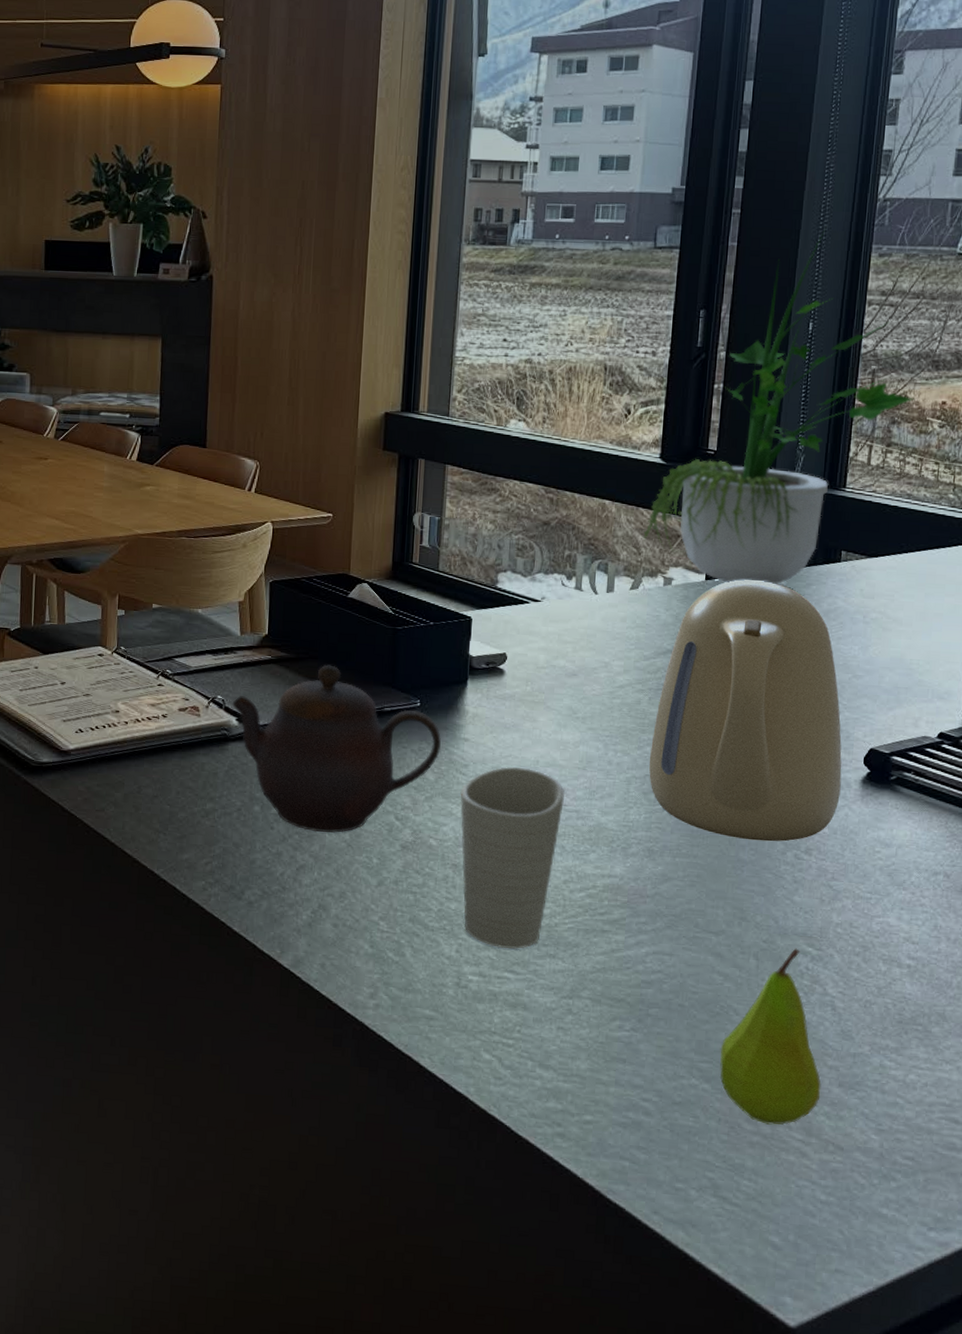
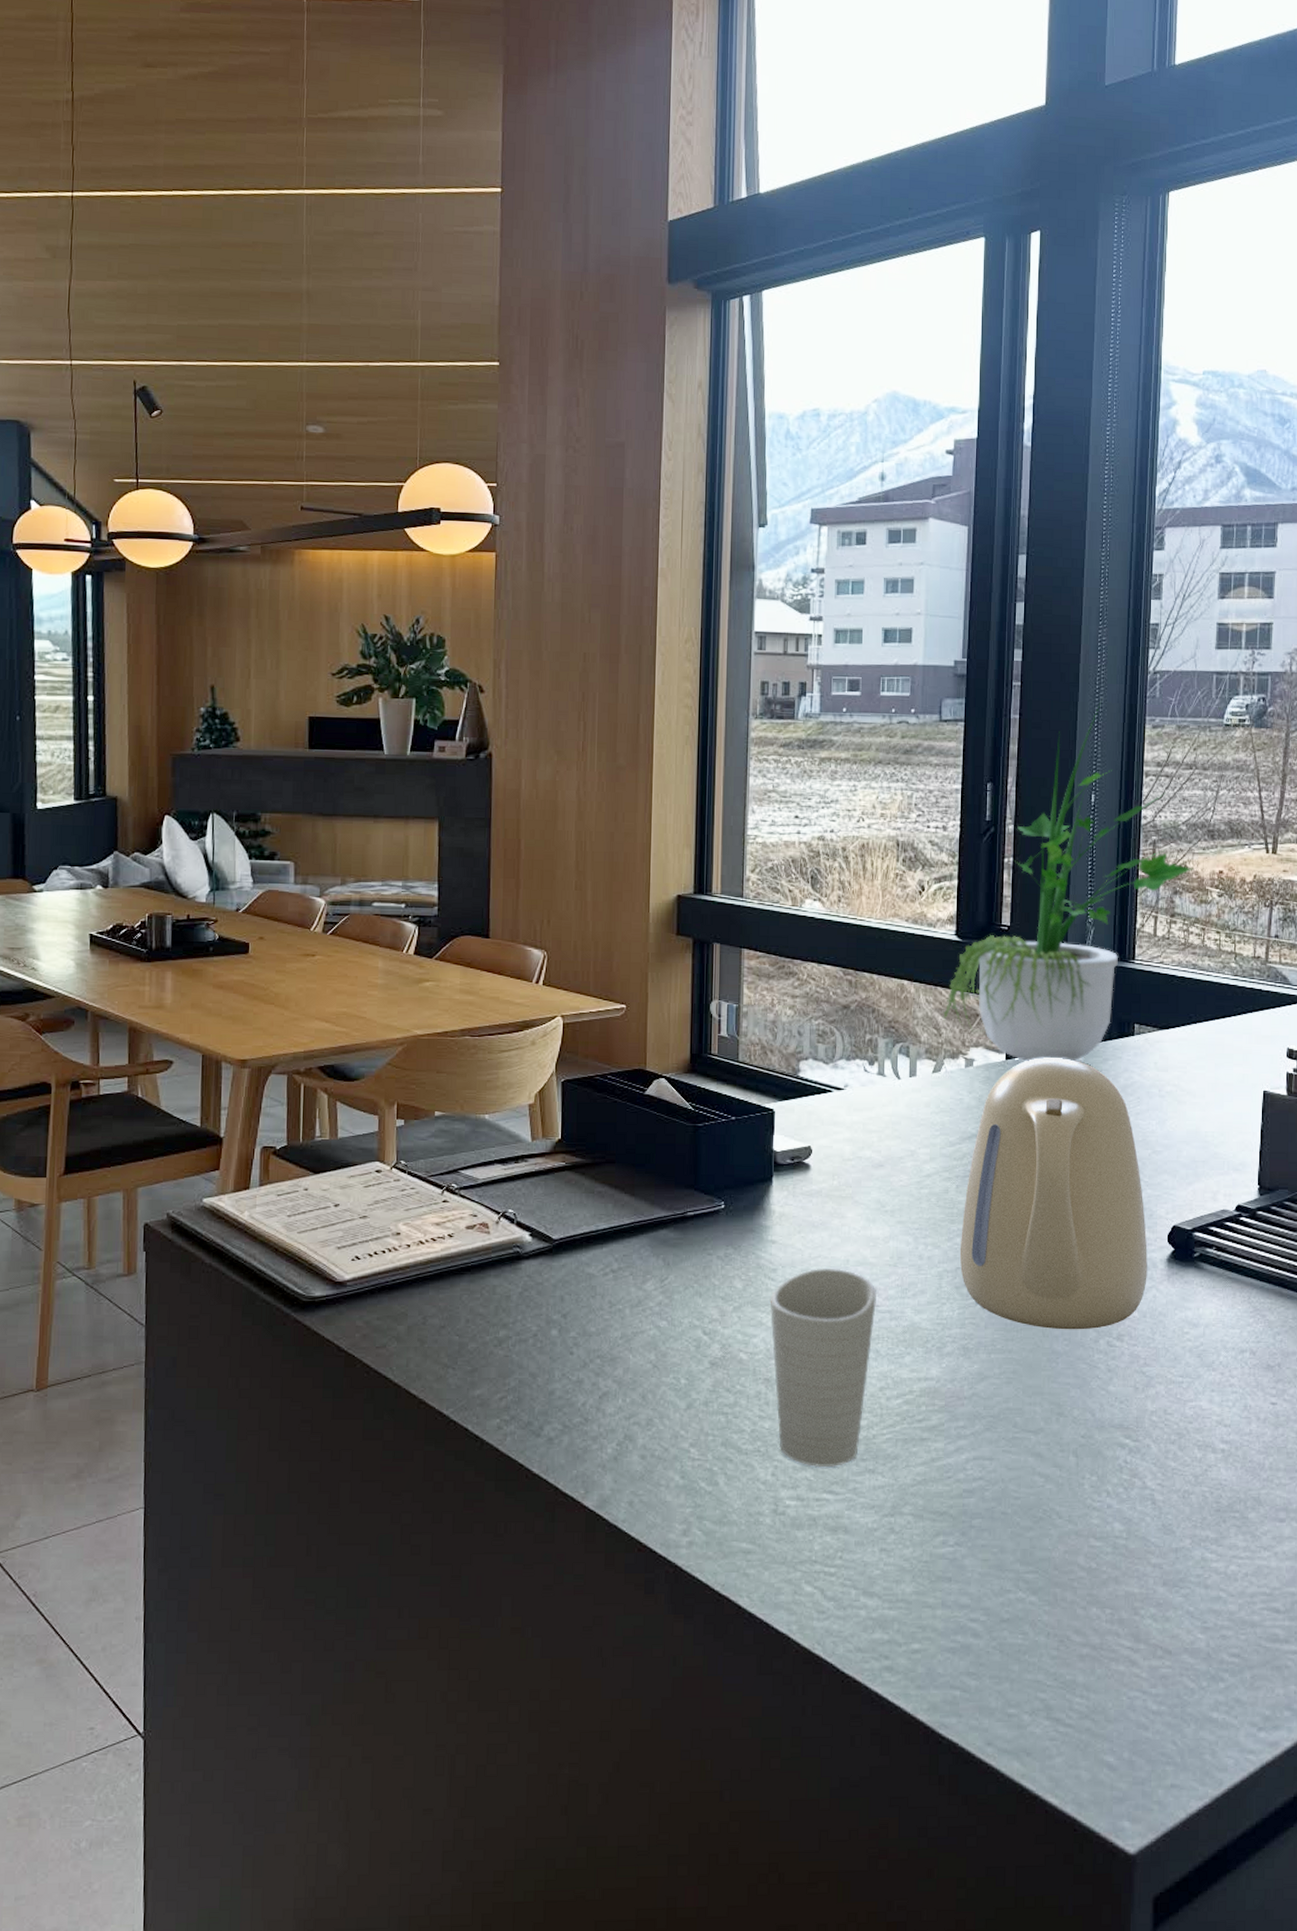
teapot: present [232,664,441,833] -> none [524,1169,748,1355]
fruit: present [719,948,822,1125] -> none [1045,1441,1146,1634]

